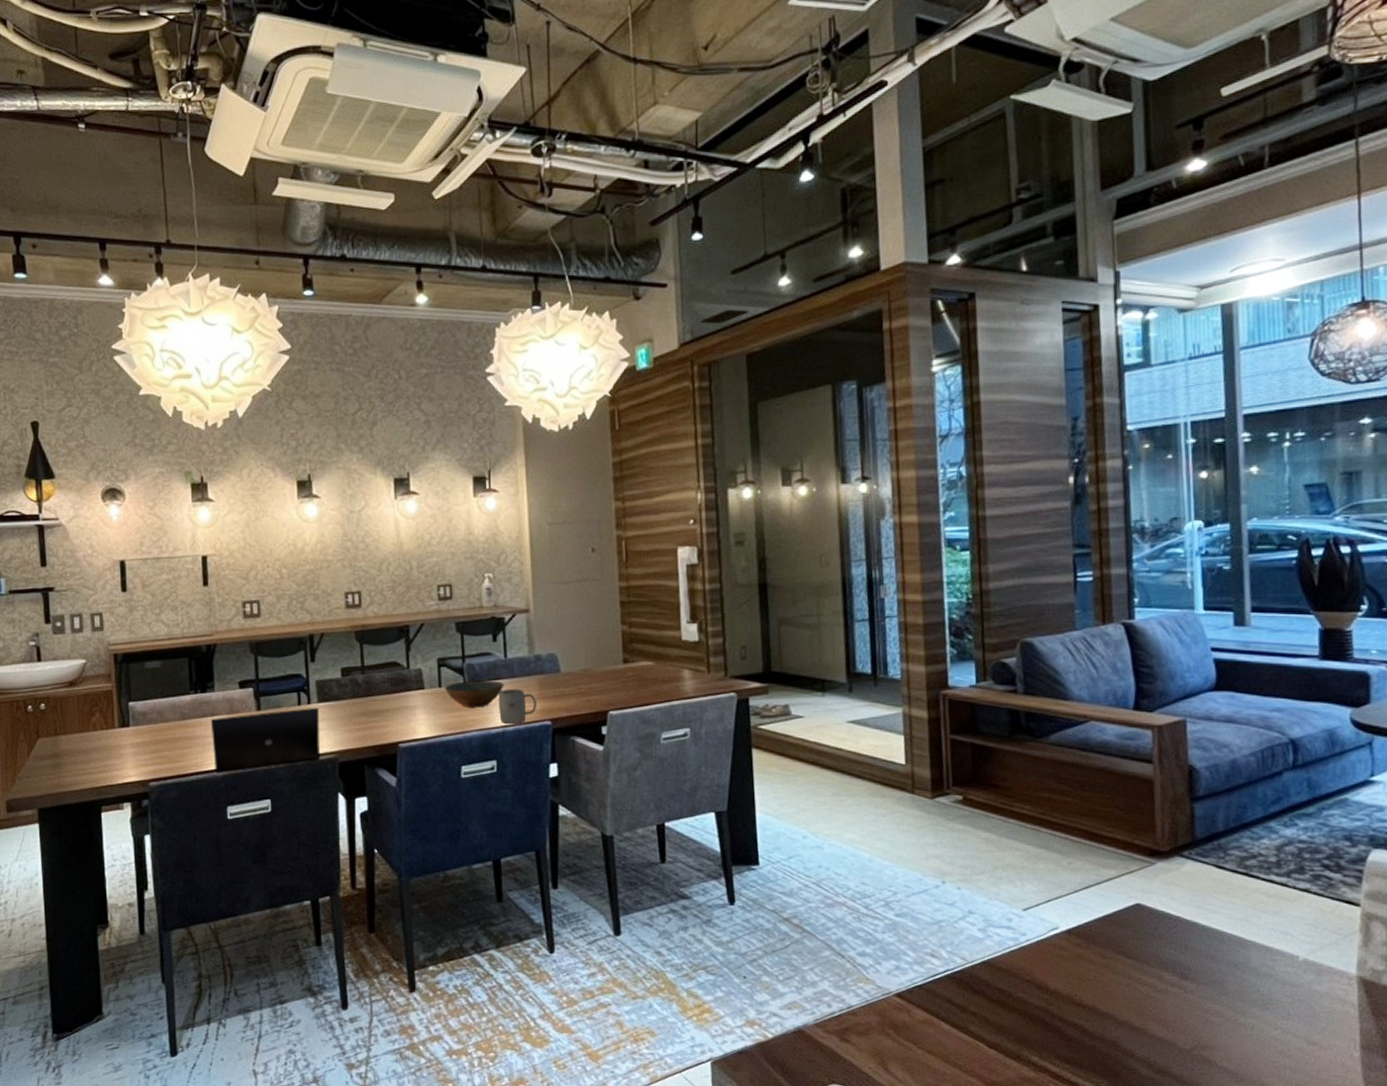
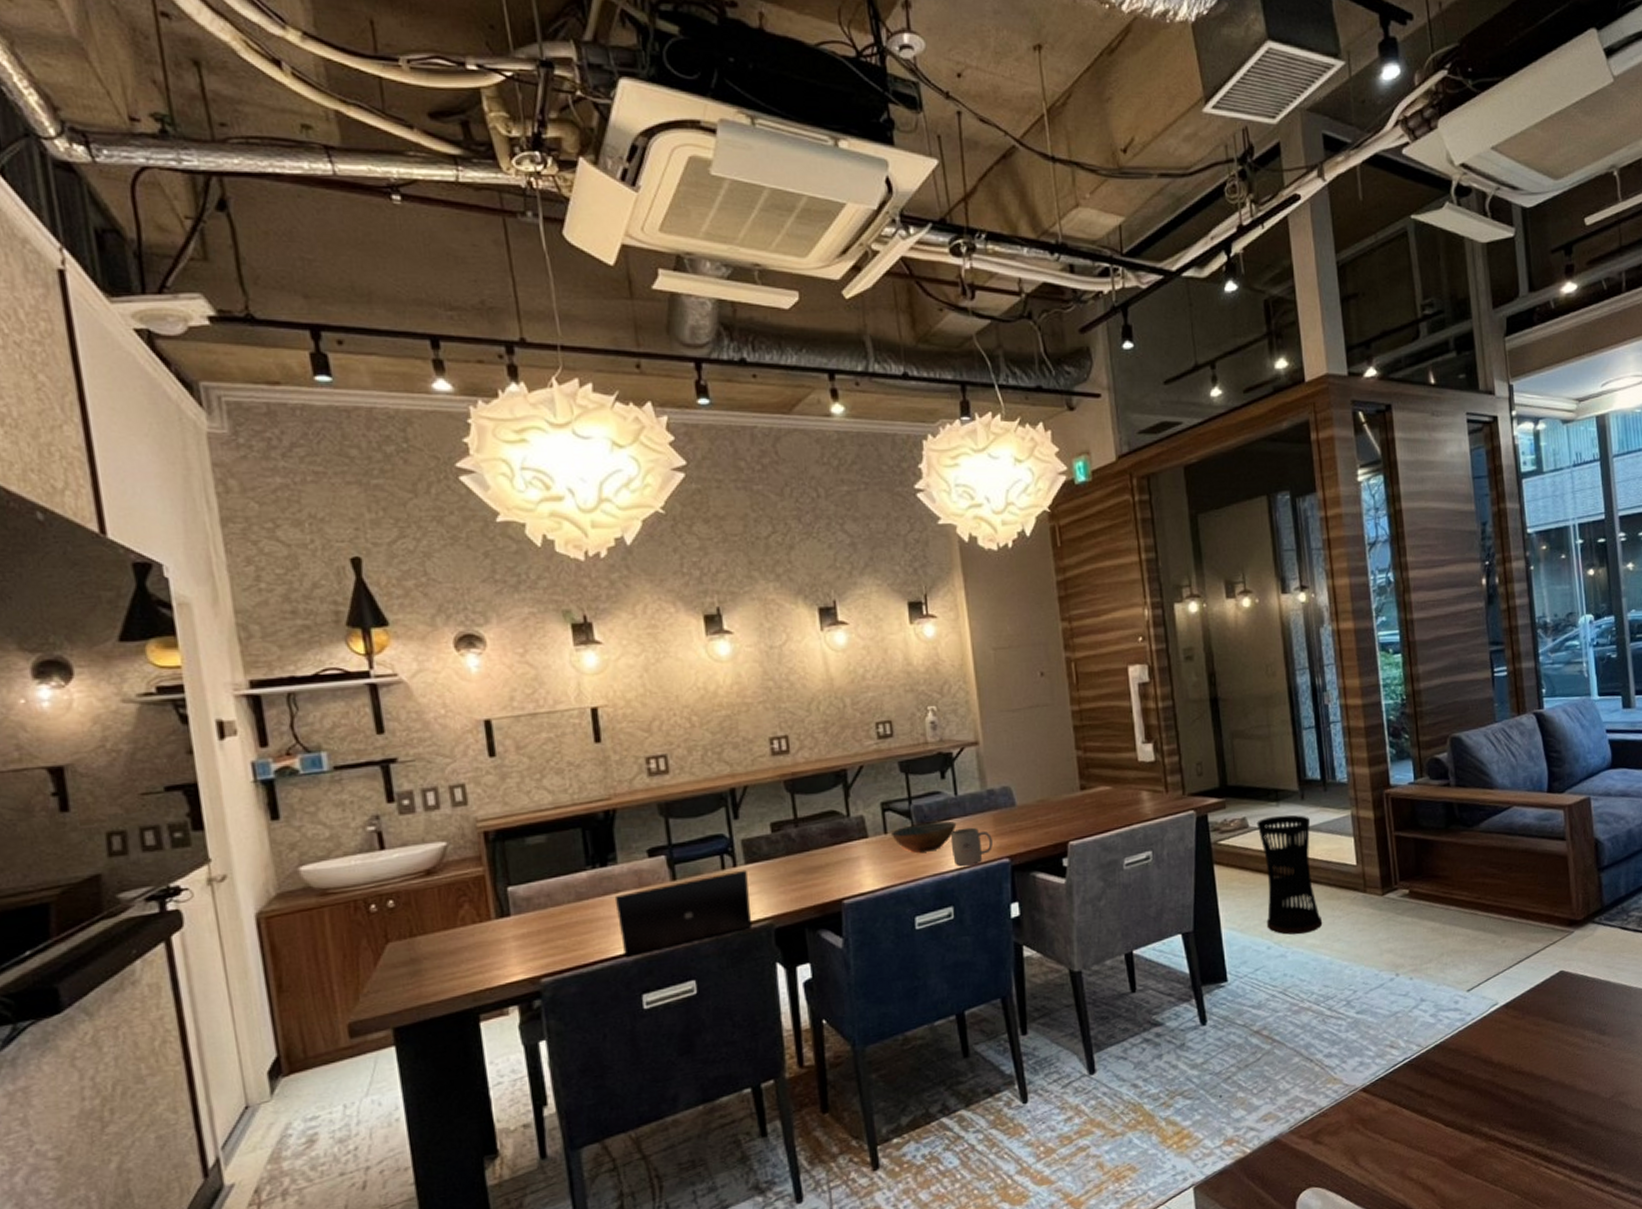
umbrella stand: none [799,706,864,827] -> present [1256,814,1323,935]

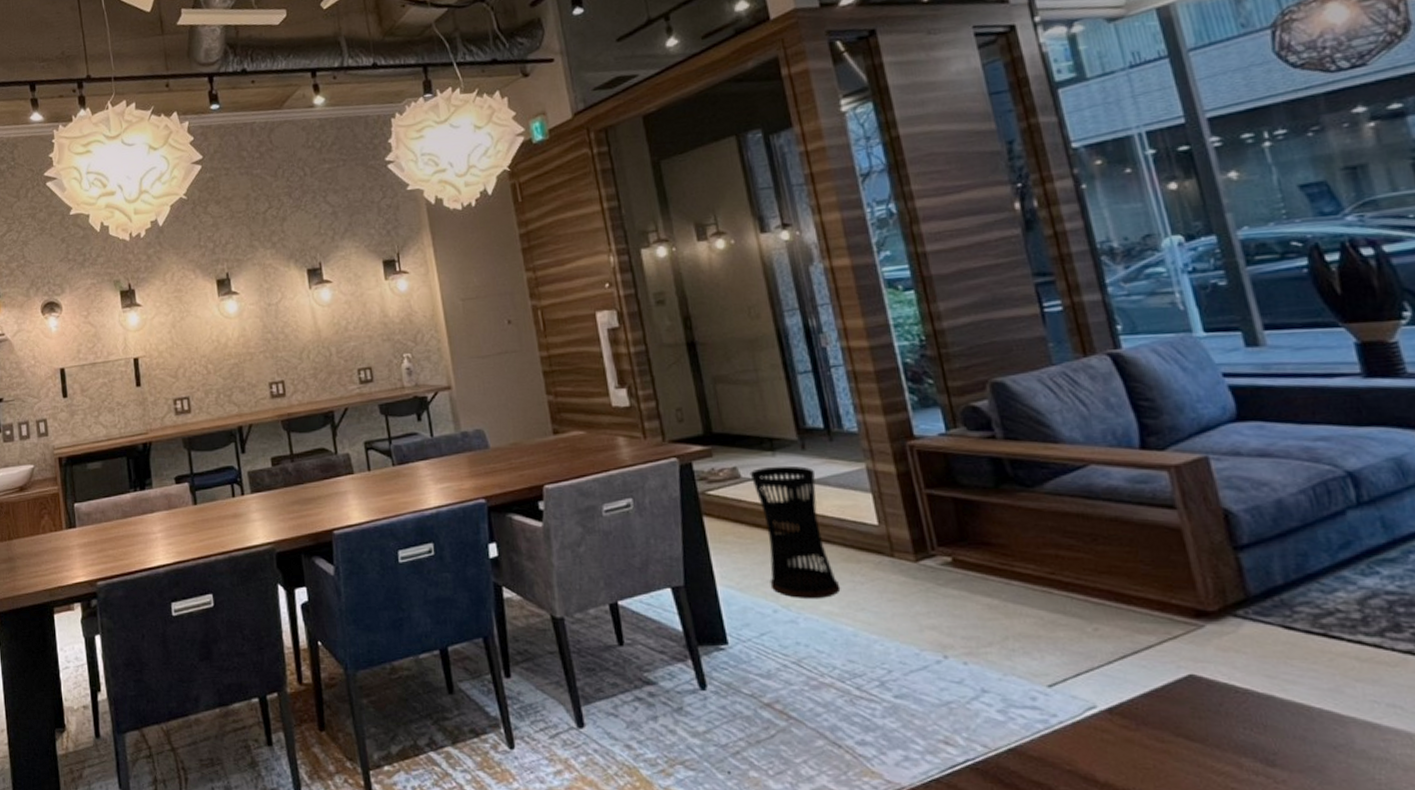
laptop: present [614,869,751,958] -> none [150,498,257,570]
bowl: present [890,820,957,853] -> none [373,460,434,490]
mug: present [950,827,992,866] -> none [428,467,468,504]

